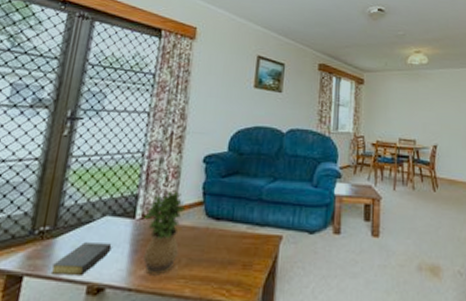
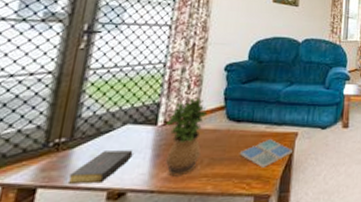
drink coaster: none [218,240,276,273] -> present [239,138,292,168]

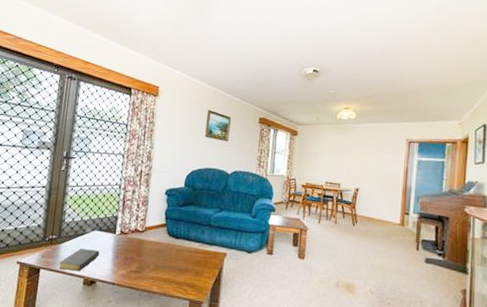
potted plant: present [165,97,208,177] -> none [121,214,153,275]
drink coaster: present [239,138,292,168] -> none [177,255,222,279]

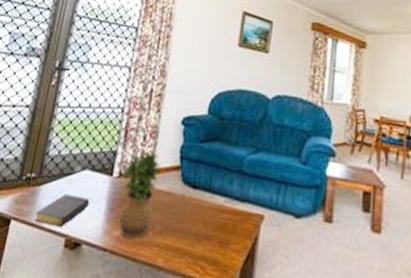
potted plant: none [121,214,153,275] -> present [118,150,163,239]

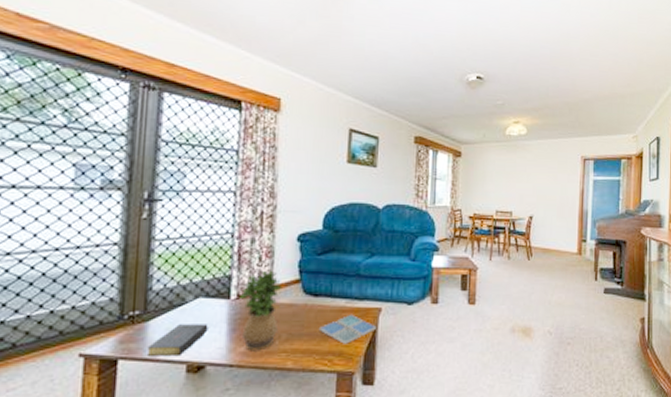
drink coaster: none [193,215,257,252] -> present [318,314,376,344]

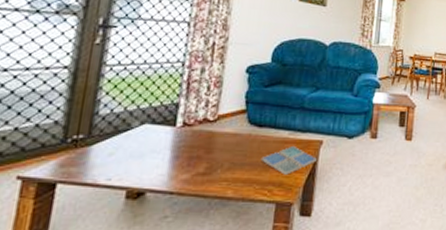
bible: present [147,324,210,357] -> none [87,150,153,182]
potted plant: present [238,270,283,351] -> none [184,99,229,179]

